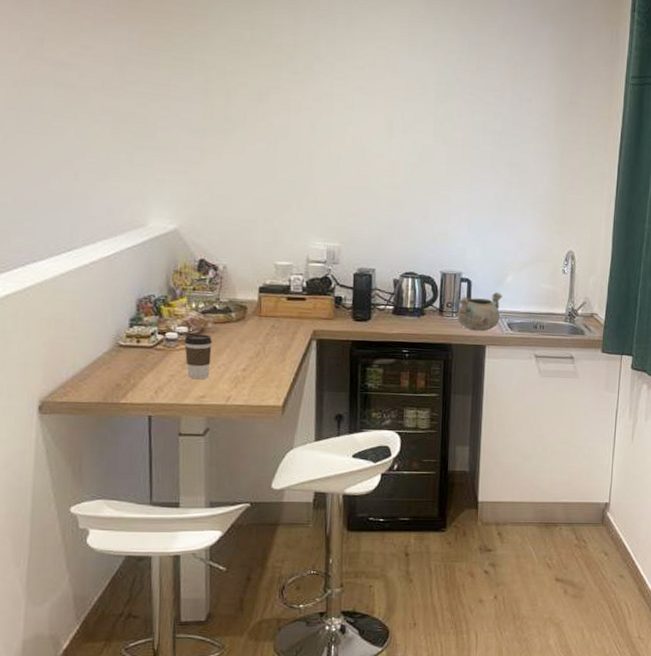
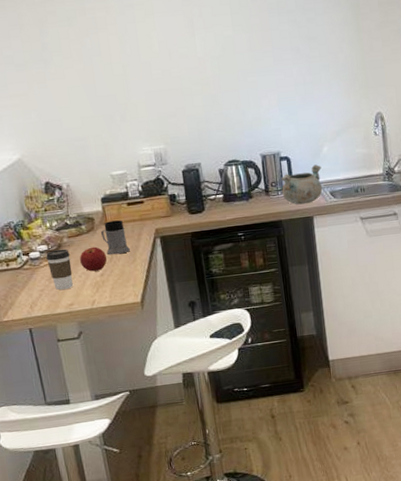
apple: none [222,337,254,365] -> present [80,246,108,272]
mug: none [252,313,281,351] -> present [101,220,130,255]

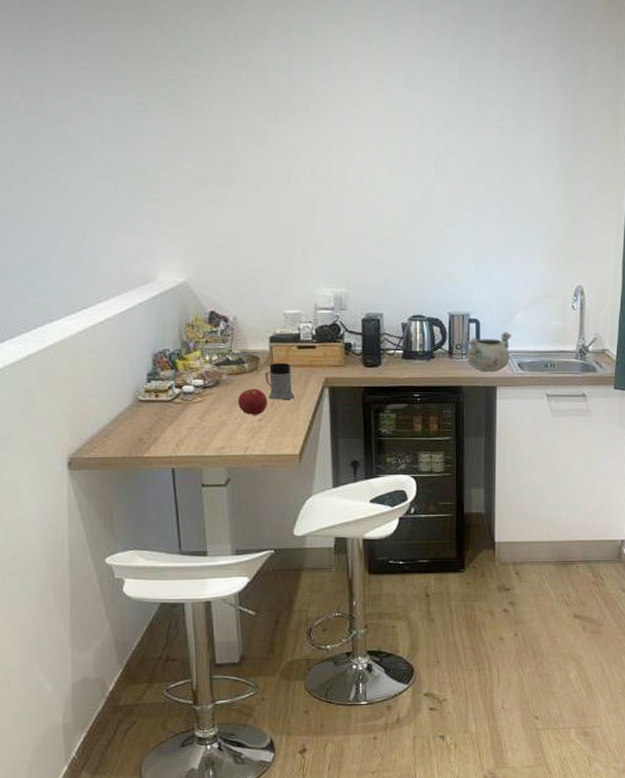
coffee cup: present [46,249,73,291] -> none [201,386,228,431]

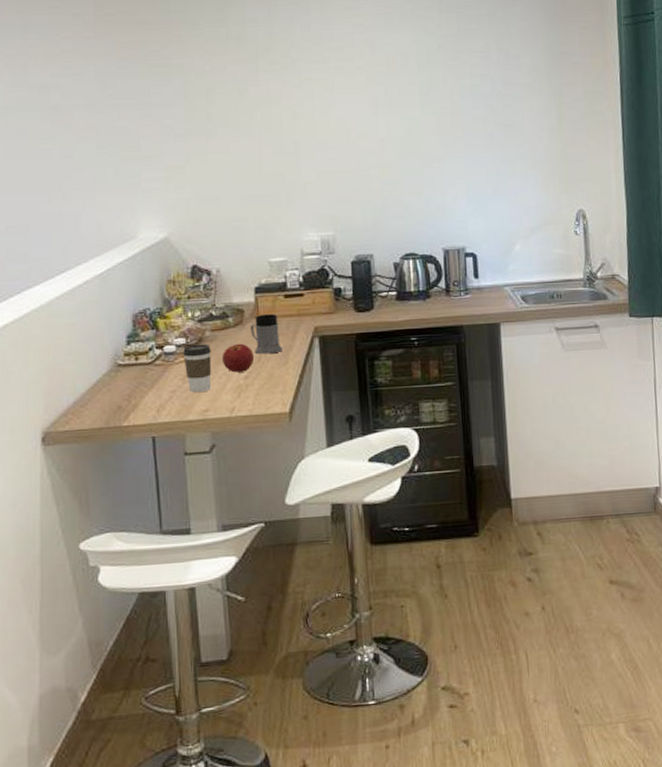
coffee cup: none [201,386,228,431] -> present [183,344,212,393]
decorative bowl: present [467,332,512,373] -> none [464,264,513,309]

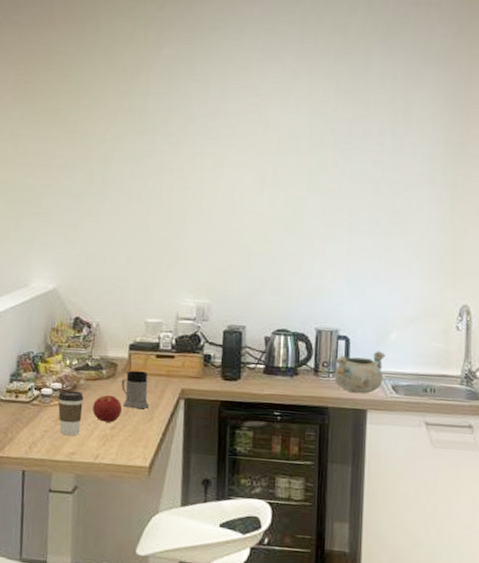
decorative bowl: none [464,264,513,309] -> present [334,351,386,394]

